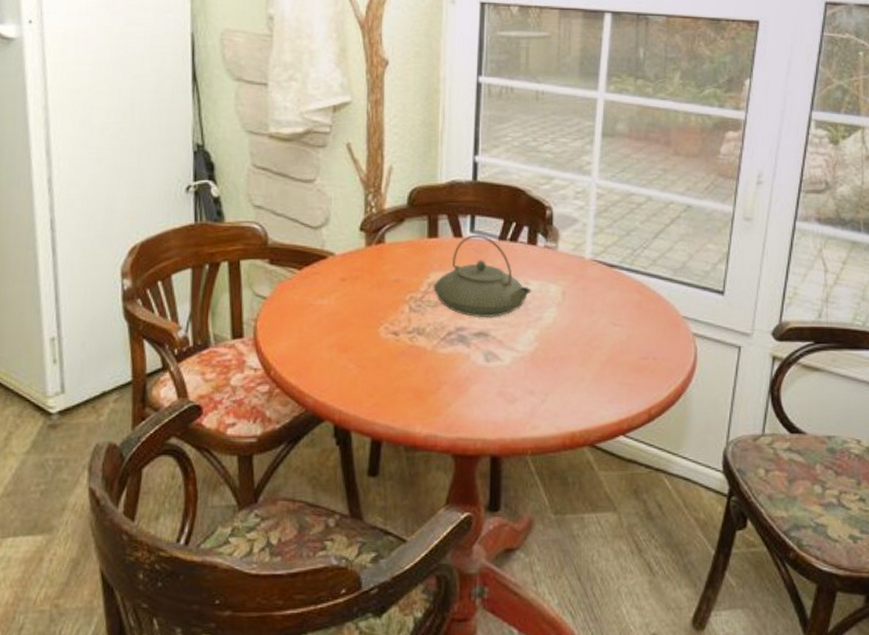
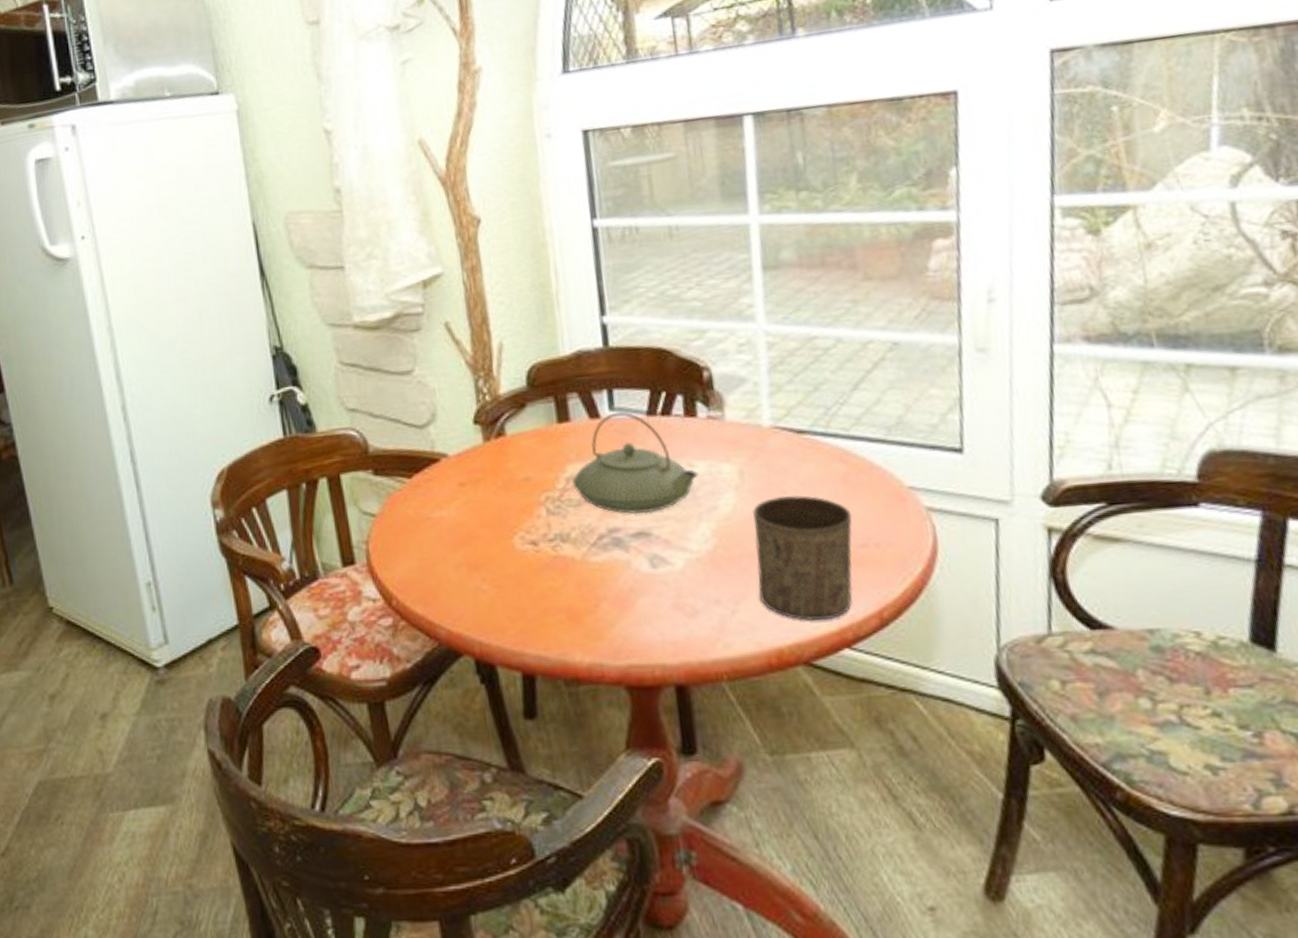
cup: none [564,315,640,412] -> present [753,495,853,621]

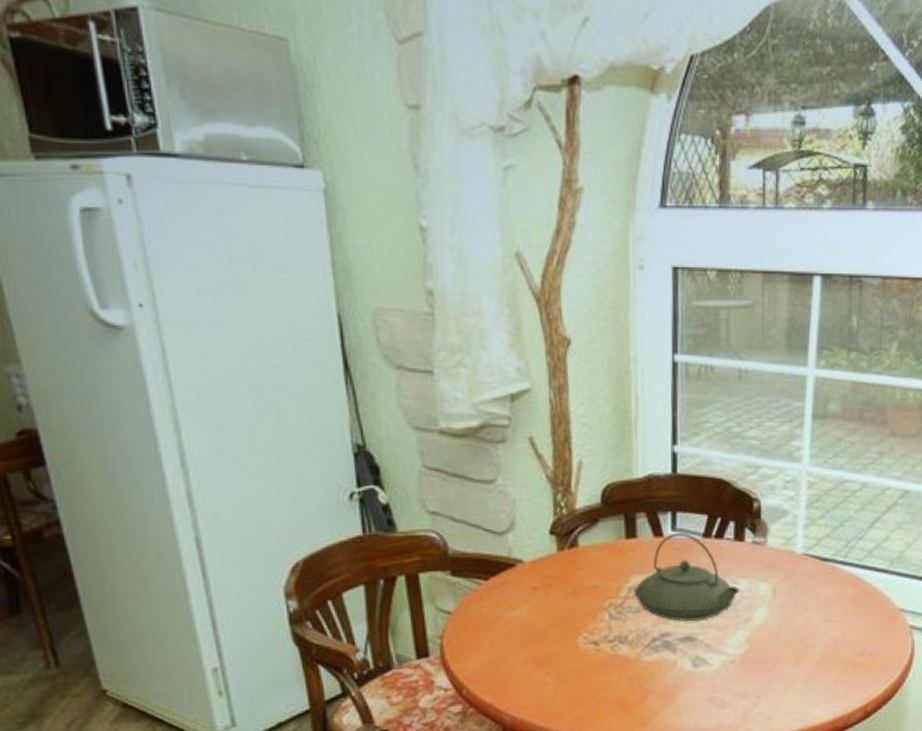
cup: present [753,495,853,621] -> none [777,612,855,712]

